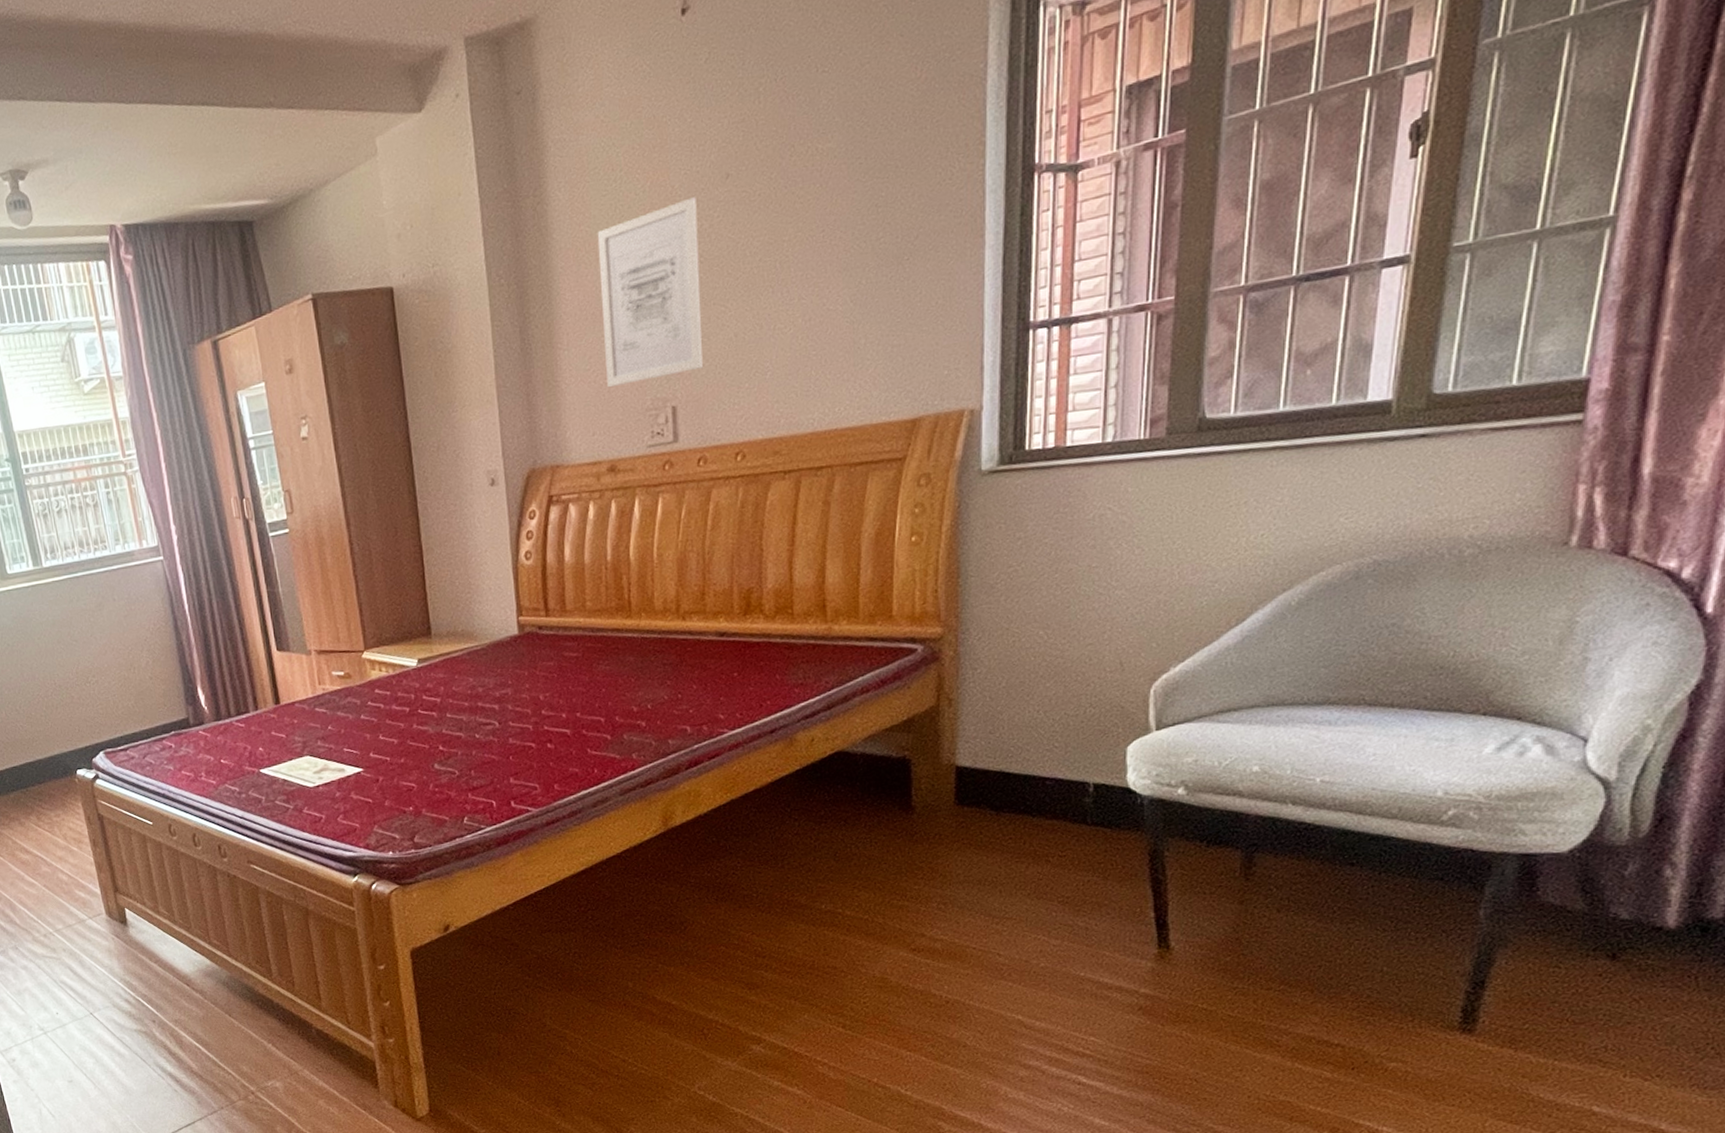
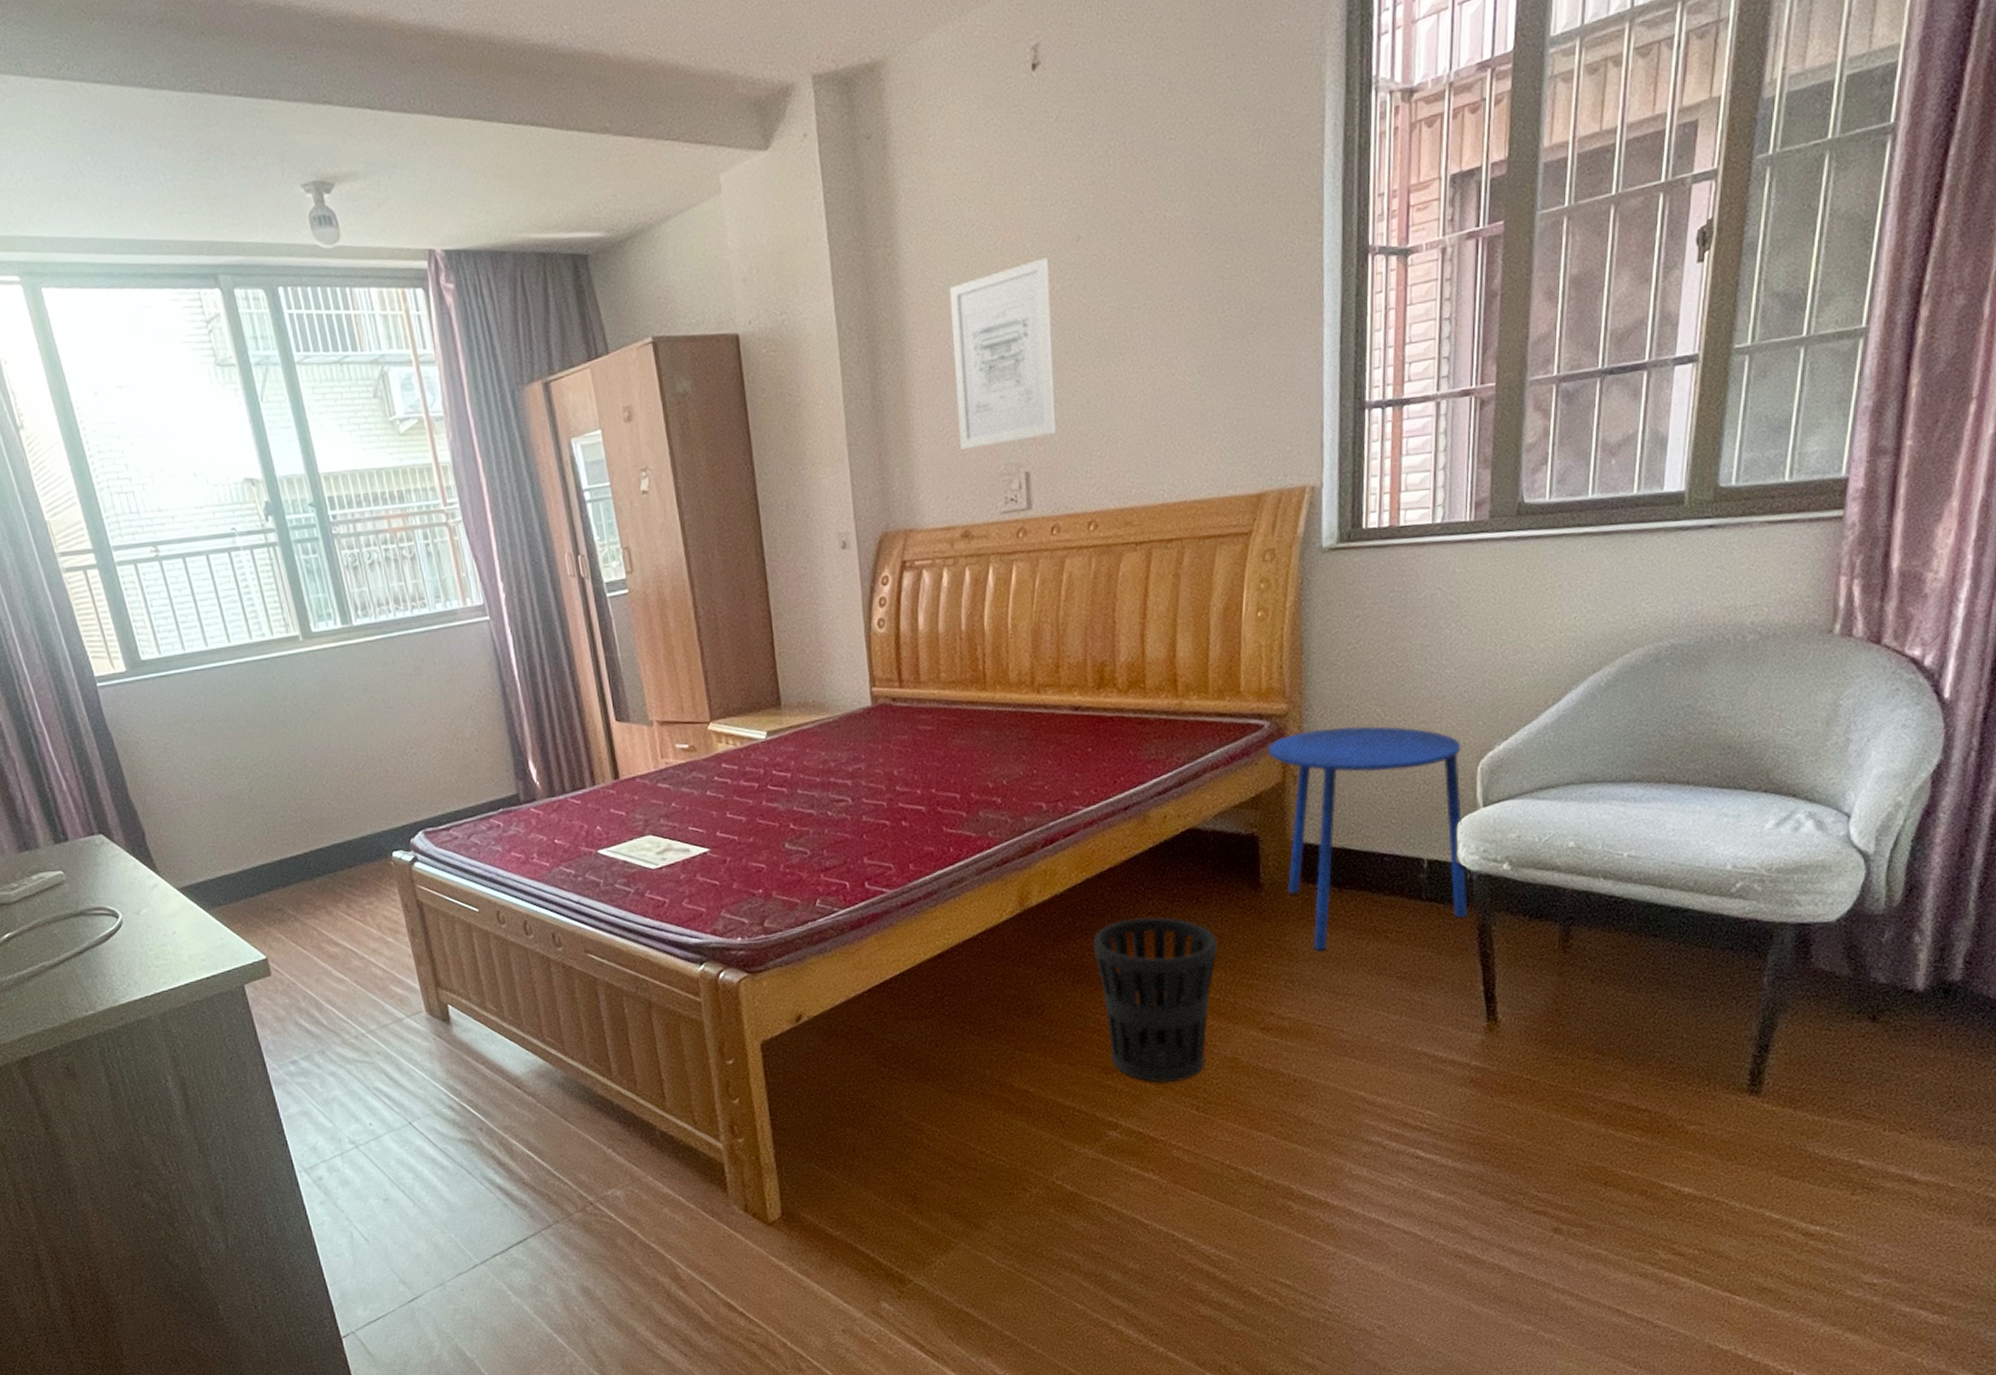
wastebasket: none [738,838,867,1001] -> present [1093,917,1218,1084]
side table: none [921,648,1138,874] -> present [1268,725,1468,951]

